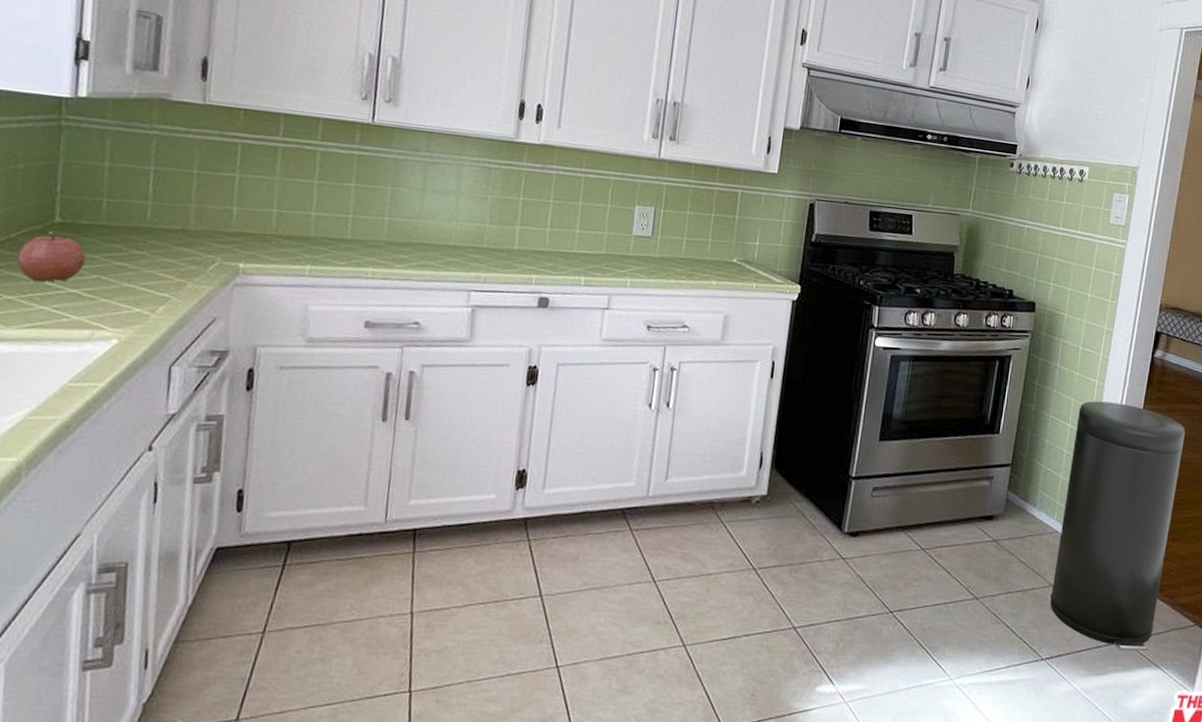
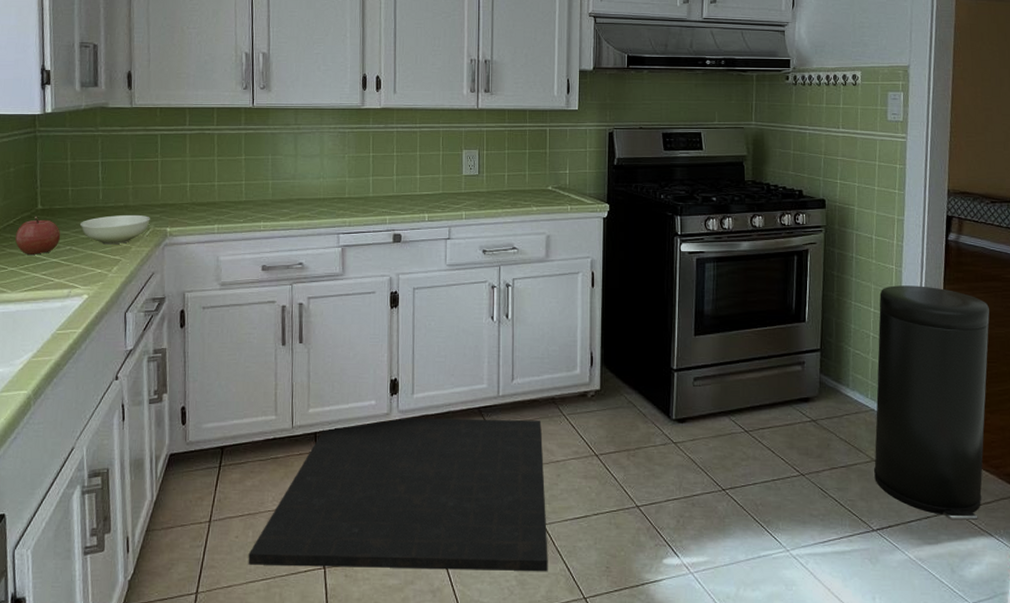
bowl: none [114,240,218,278] -> present [79,214,150,245]
doormat: none [310,517,695,698] -> present [248,418,548,571]

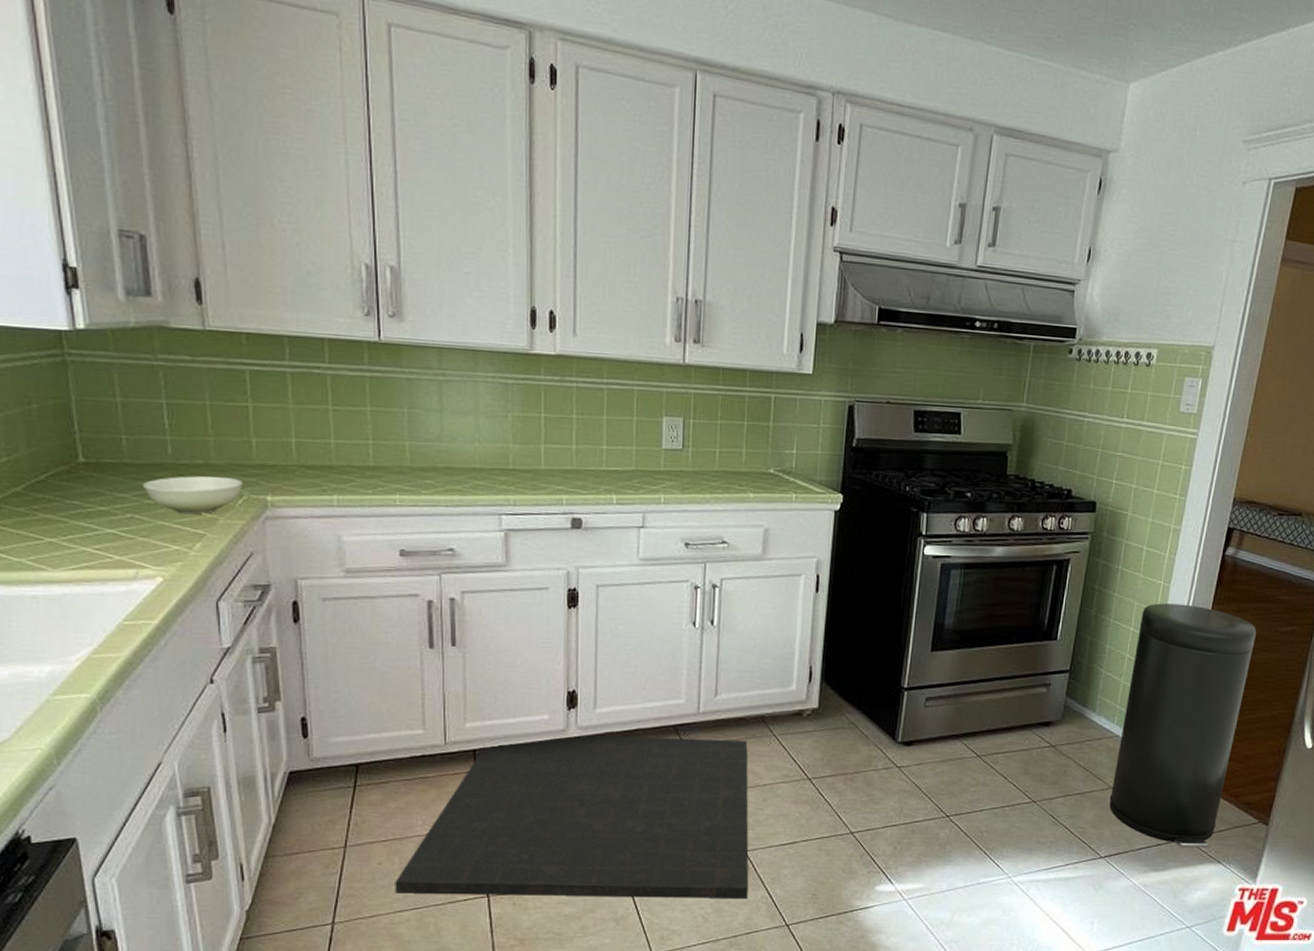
fruit: present [14,216,61,255] -> none [49,471,117,523]

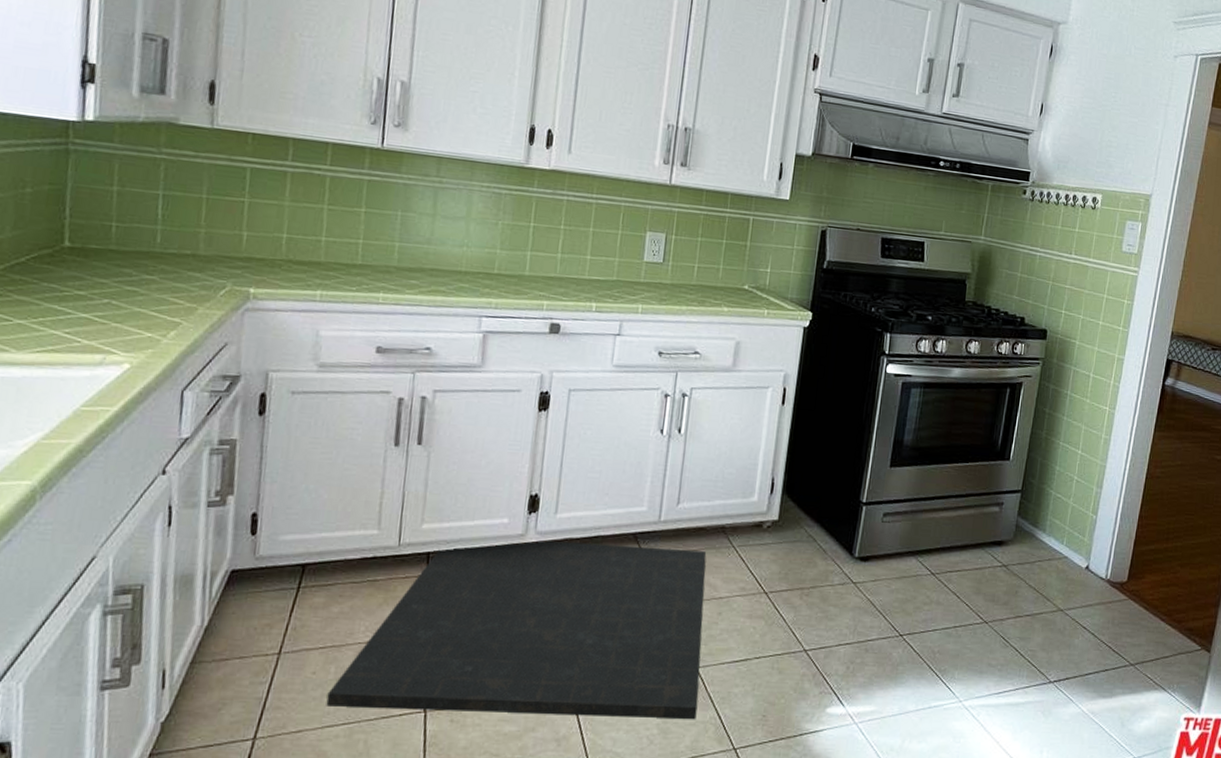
bowl: present [142,475,243,515] -> none [124,265,228,303]
pedal bin: present [1109,603,1256,847] -> none [1058,428,1195,674]

